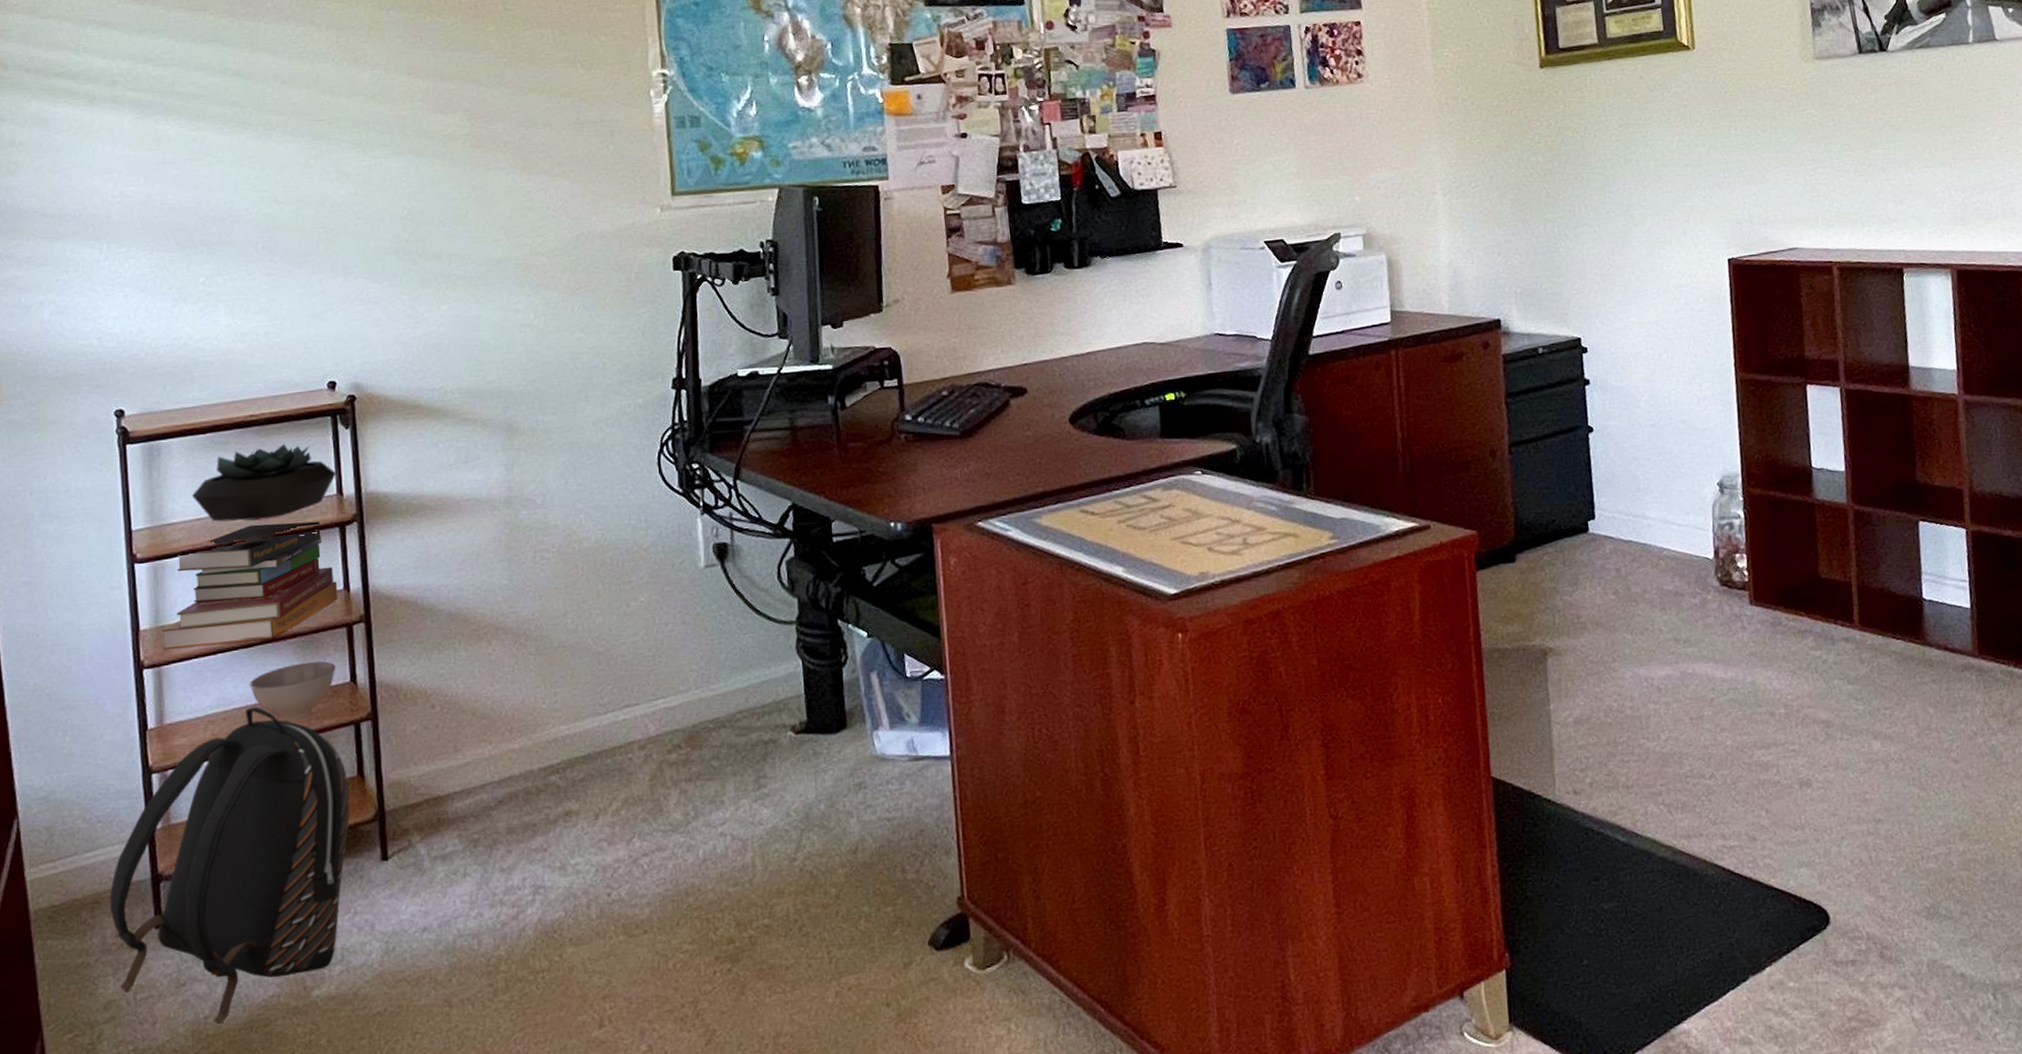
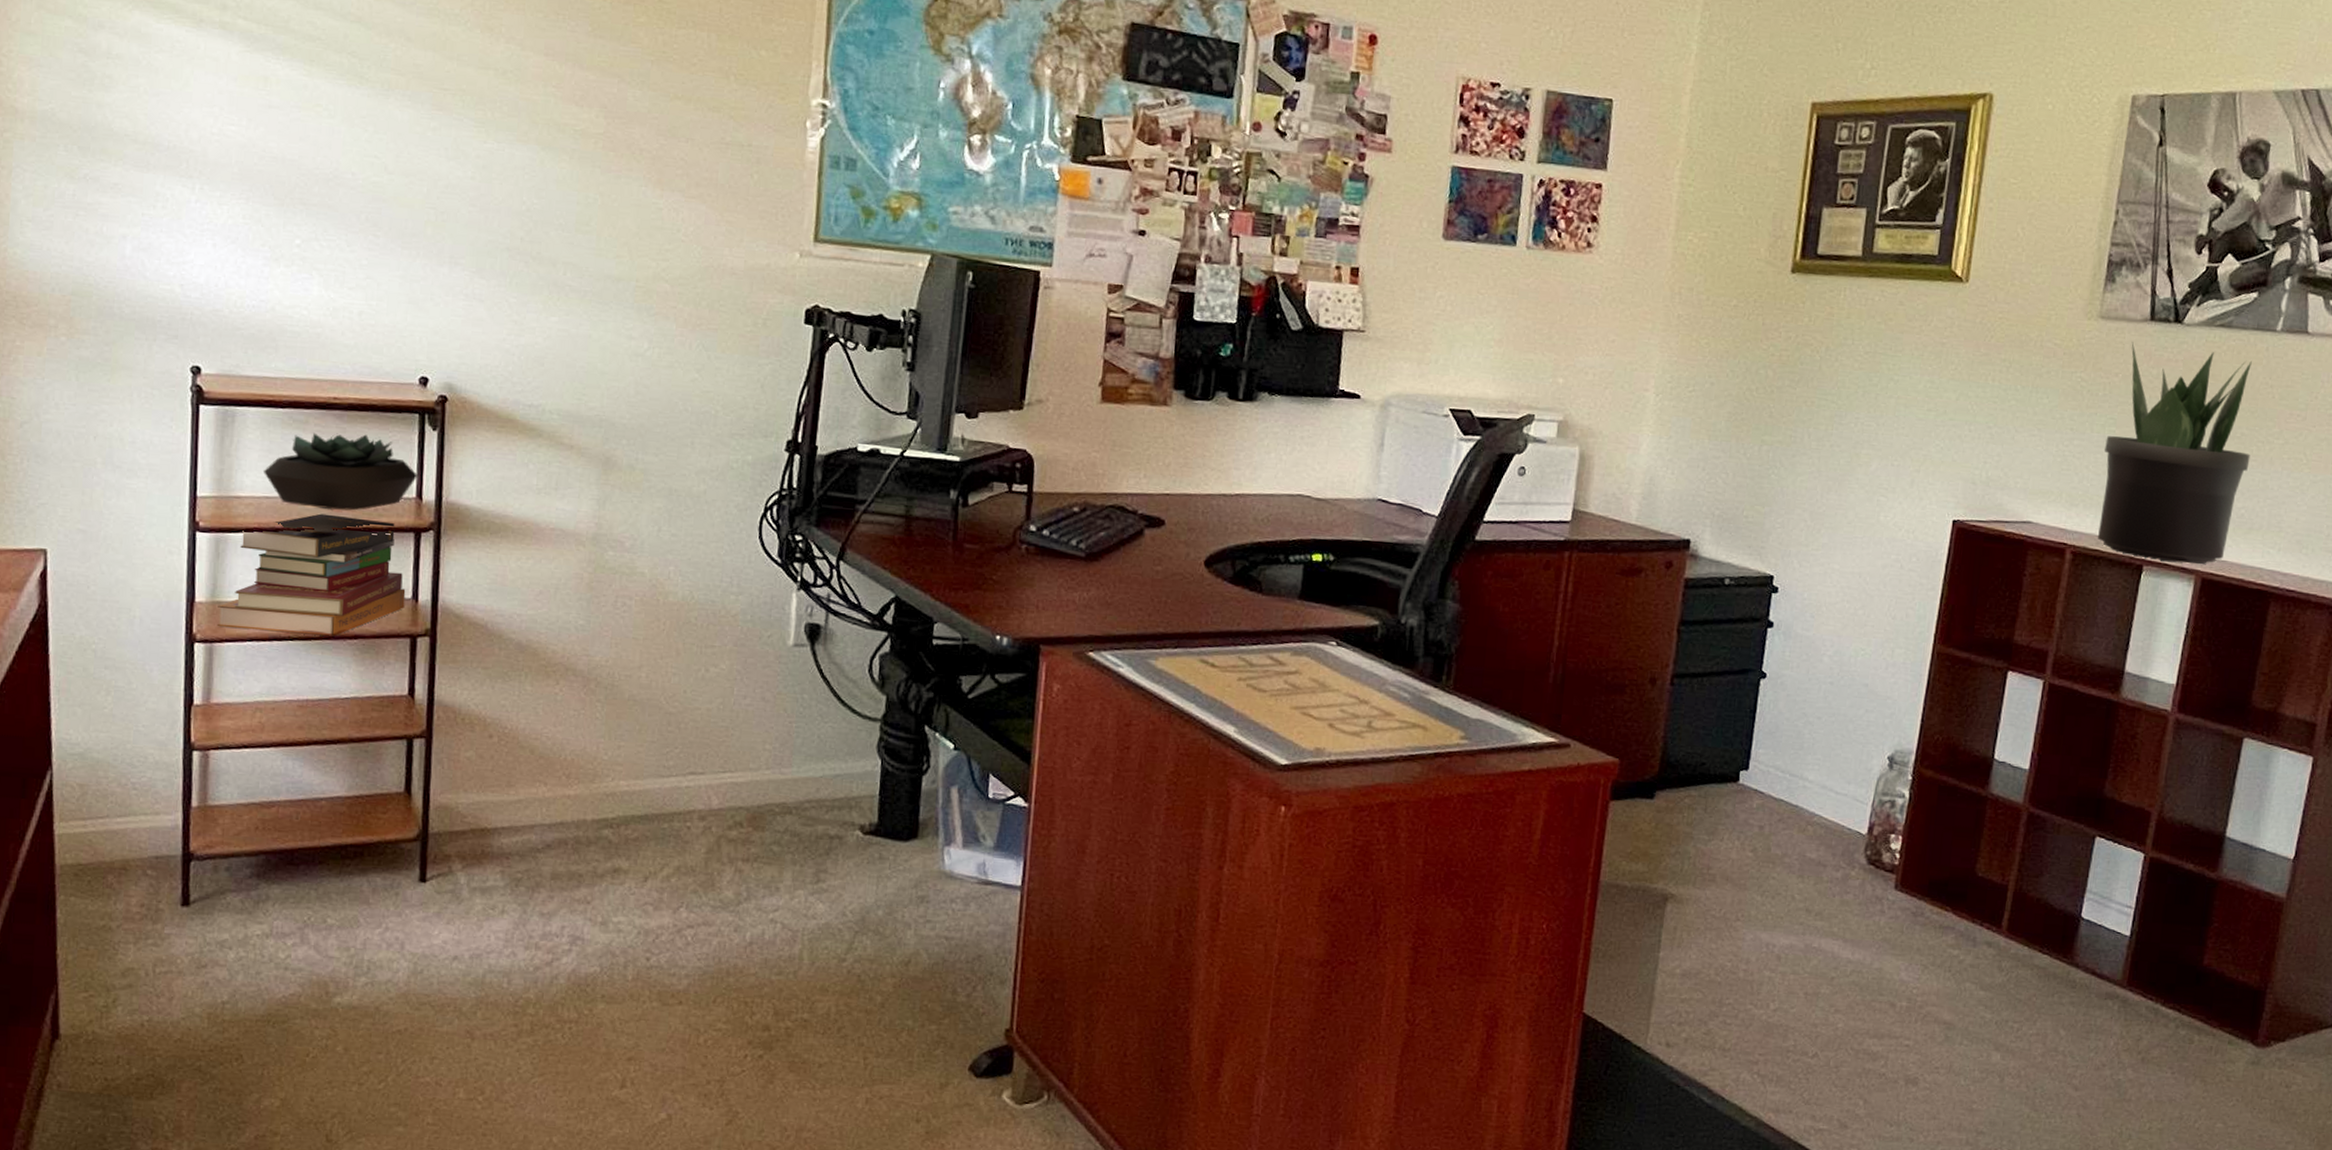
backpack: present [109,706,350,1023] -> none [137,702,395,1011]
bowl: present [249,661,336,723] -> none [302,666,395,725]
planter: none [1844,71,1974,262] -> present [2098,342,2252,565]

